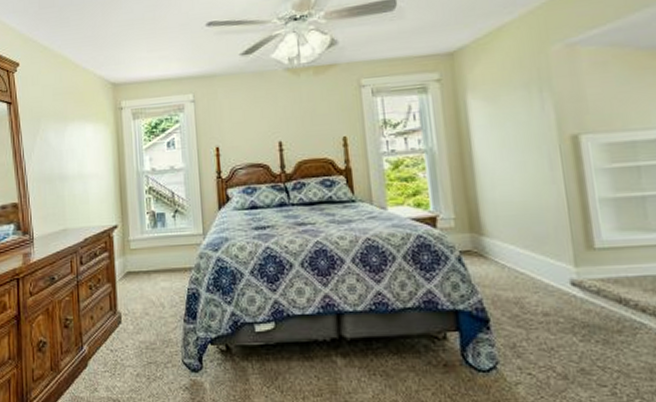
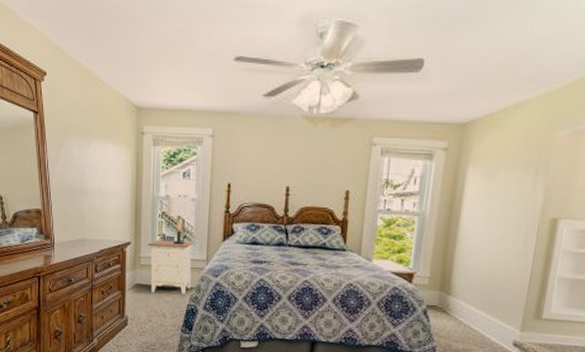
nightstand: none [136,215,189,280] -> present [147,239,194,295]
lamp: none [152,166,181,221] -> present [166,195,192,245]

